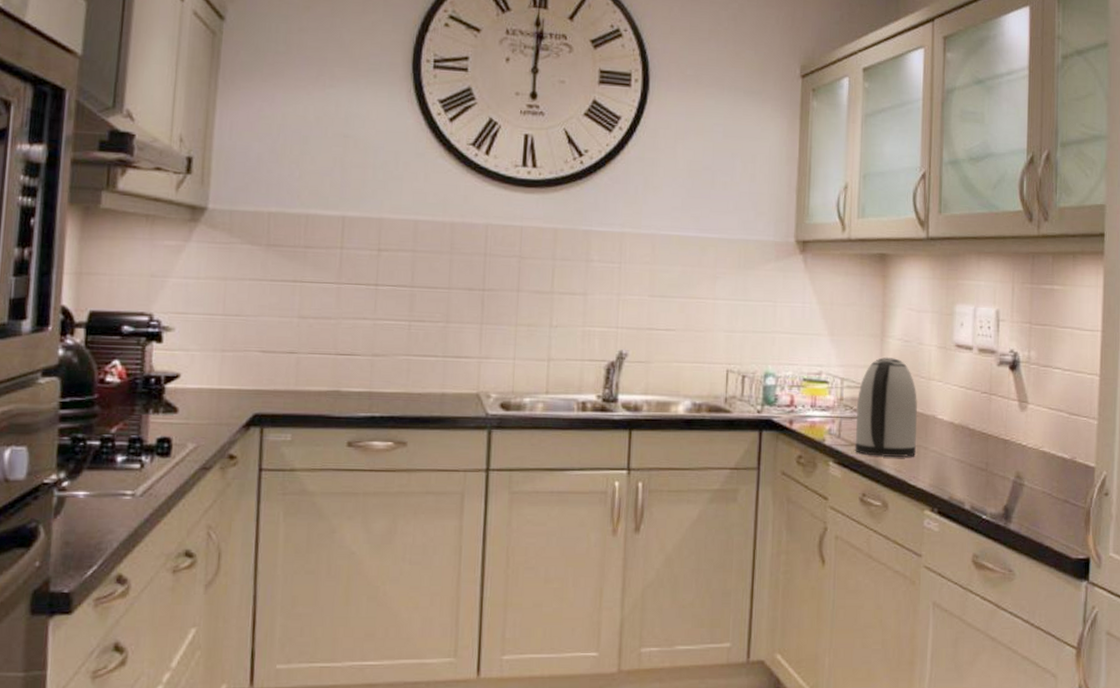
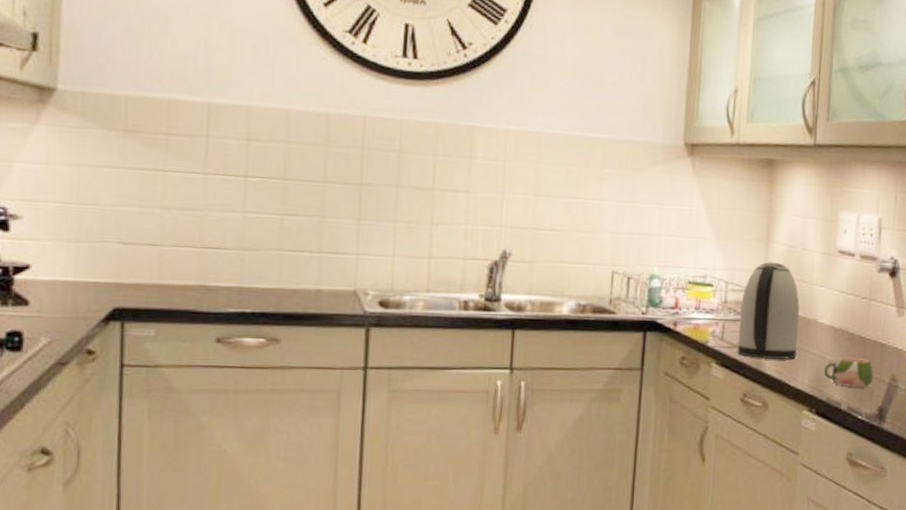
mug: none [945,454,997,485] -> present [823,357,873,387]

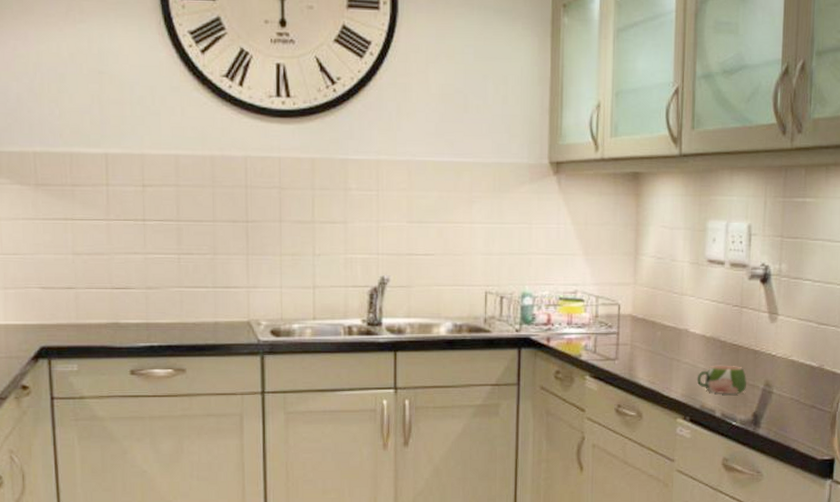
kettle: present [737,262,800,359] -> none [610,275,670,369]

